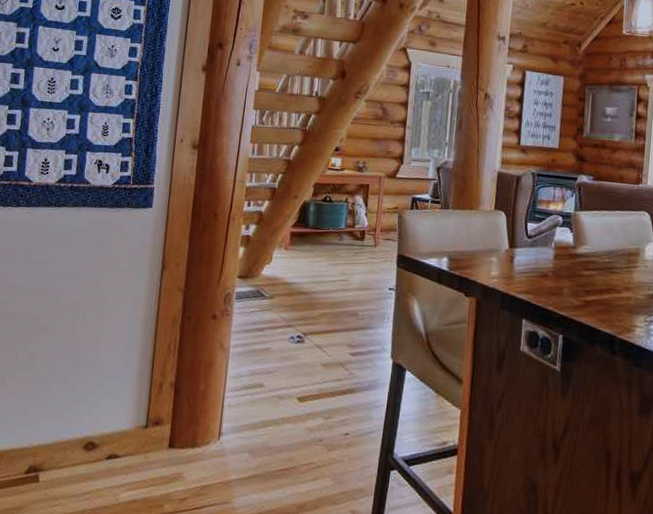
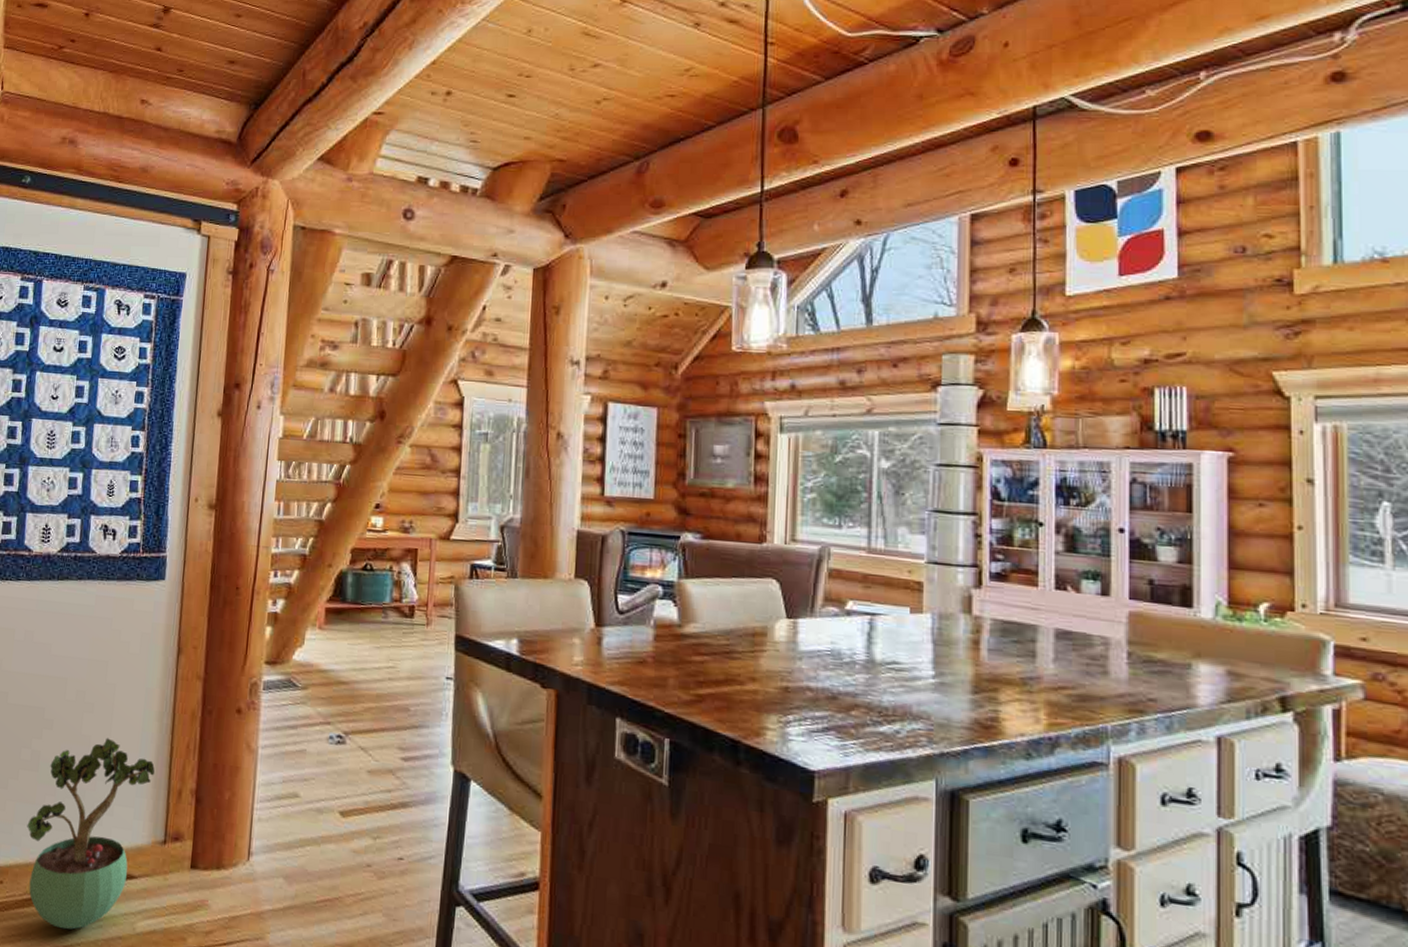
potted plant: none [22,340,139,503] -> present [27,737,155,930]

